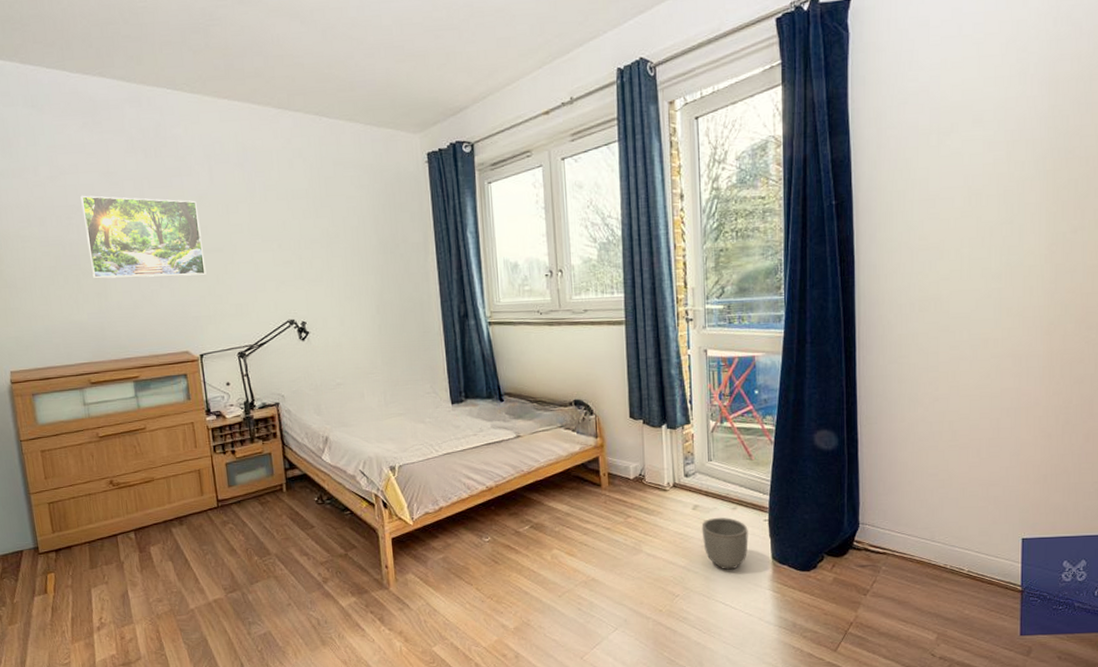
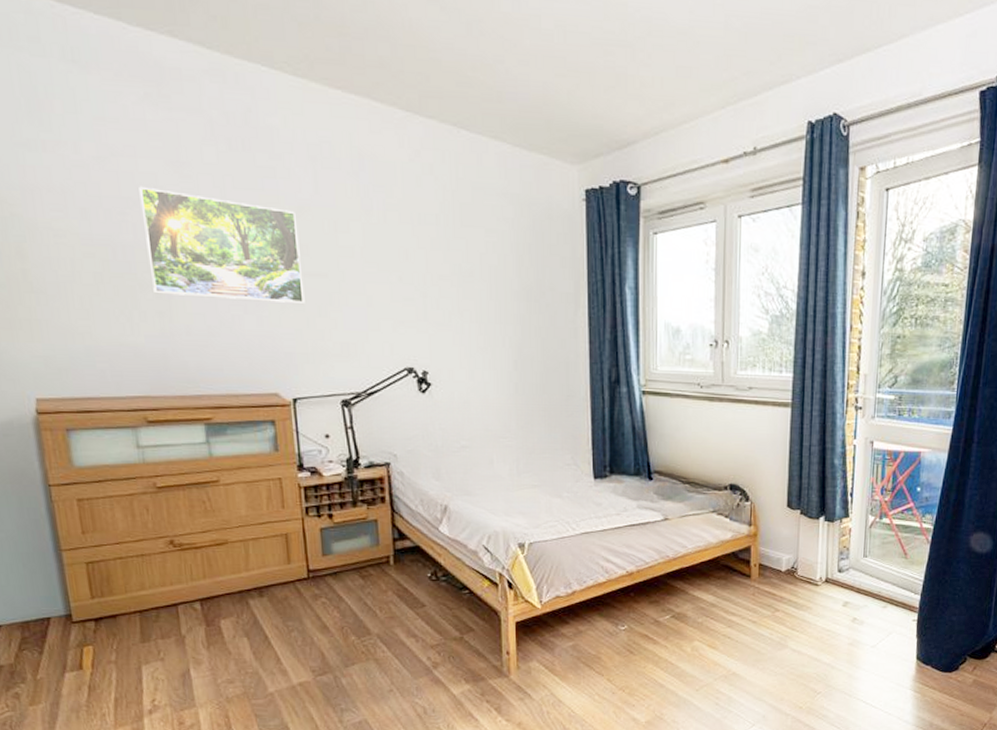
planter: present [701,518,748,570] -> none [850,616,896,669]

